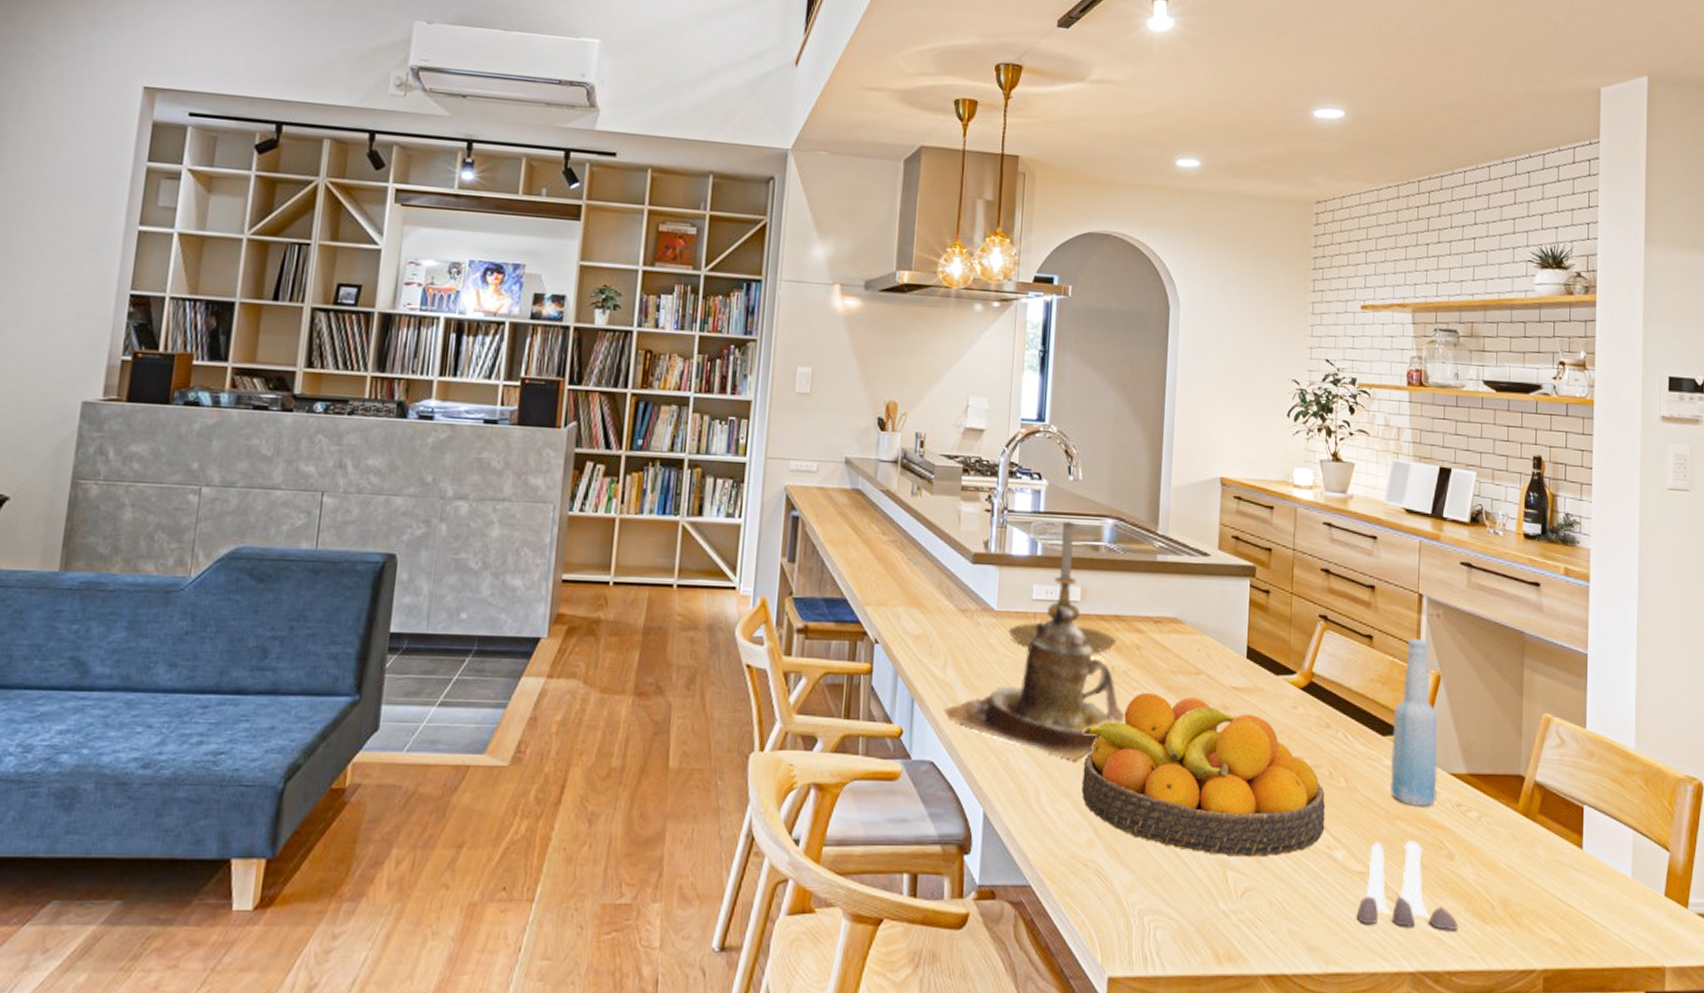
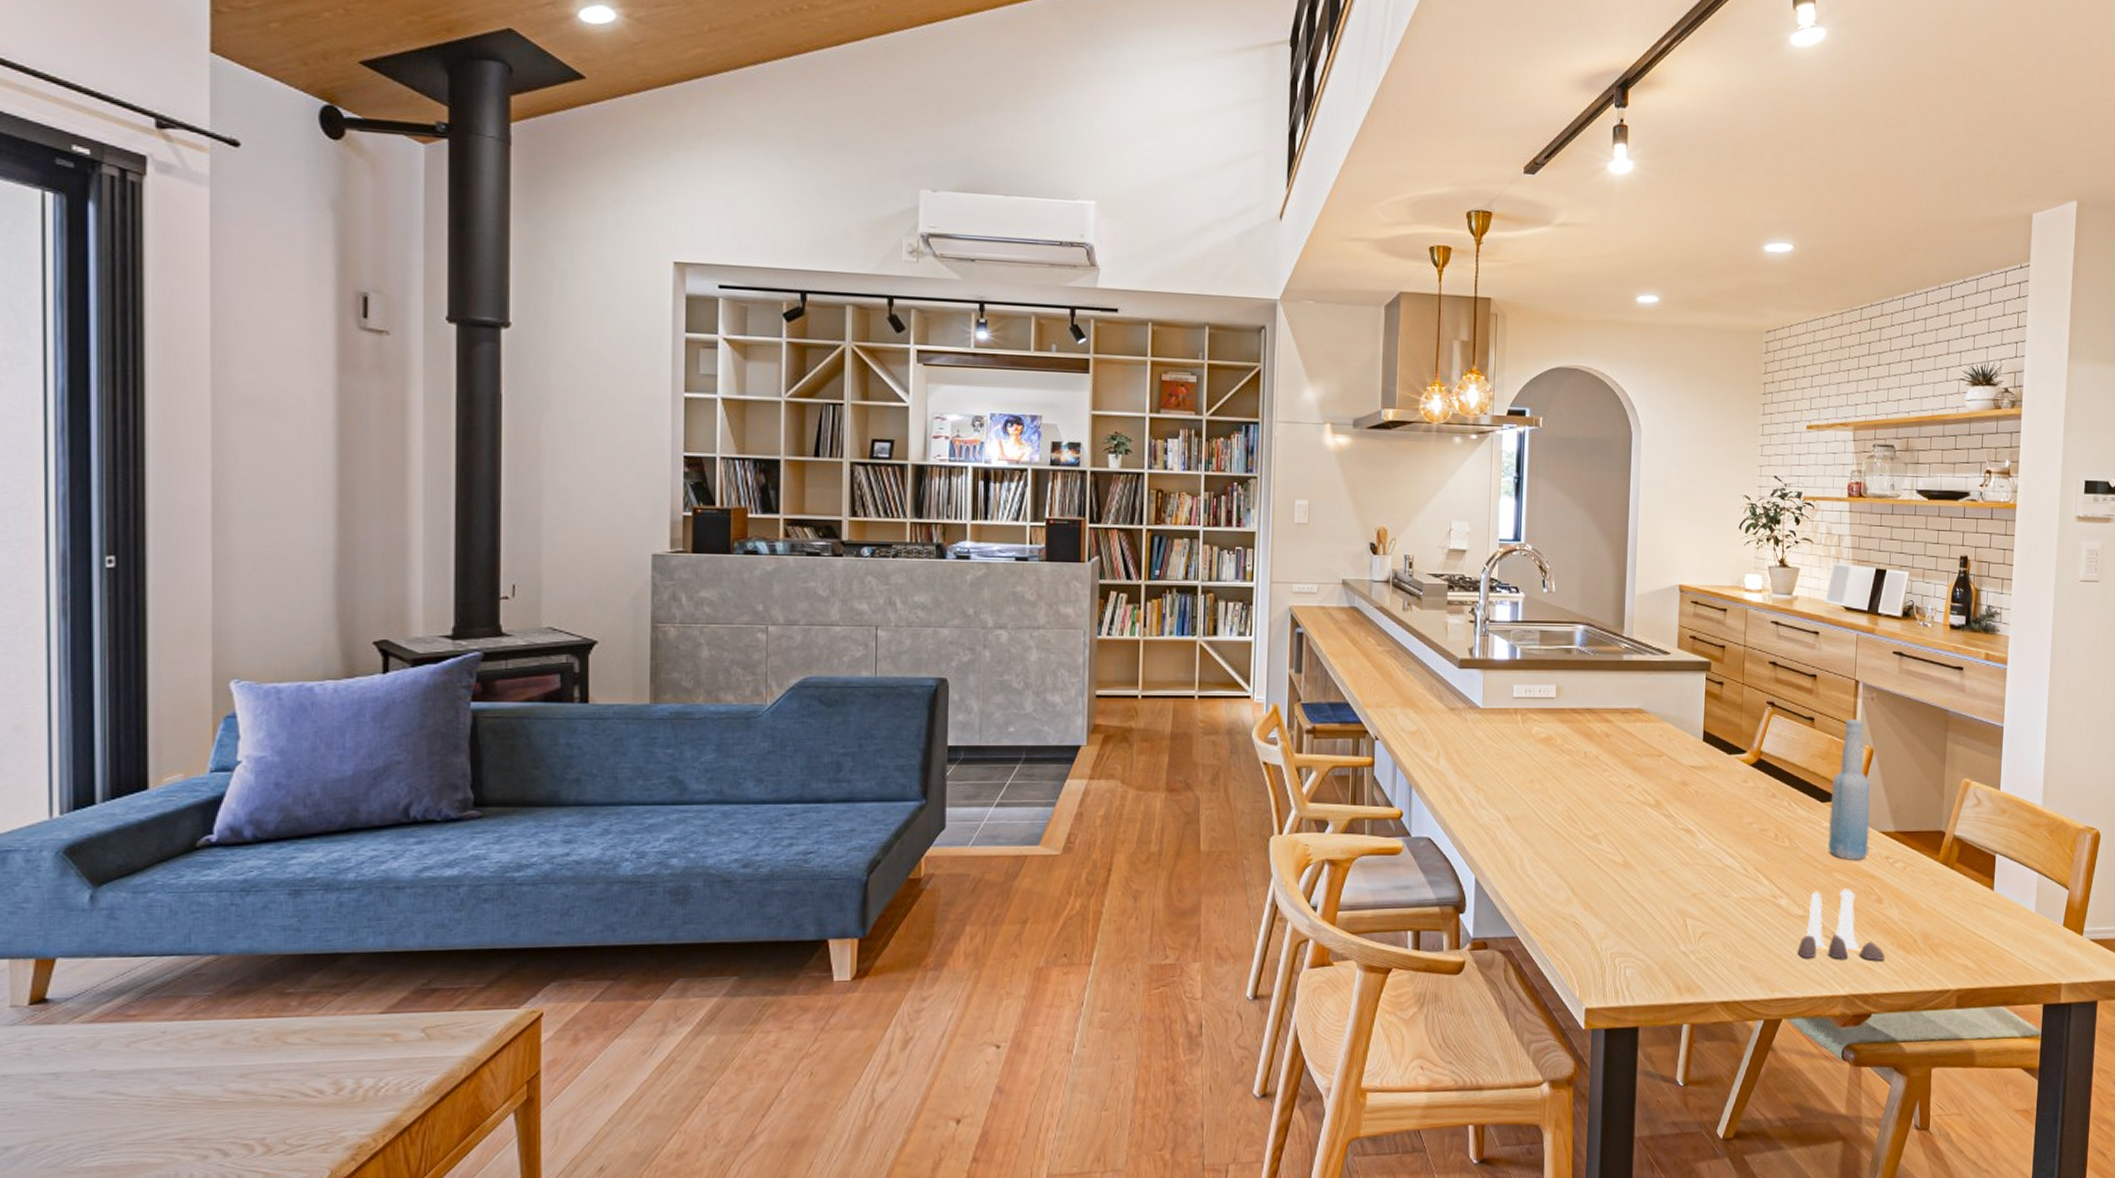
teapot: present [943,606,1125,760] -> none [1438,703,1597,832]
candle holder: present [1008,520,1117,653] -> none [1492,628,1589,741]
fruit bowl: present [1082,693,1326,857] -> none [1559,774,1772,907]

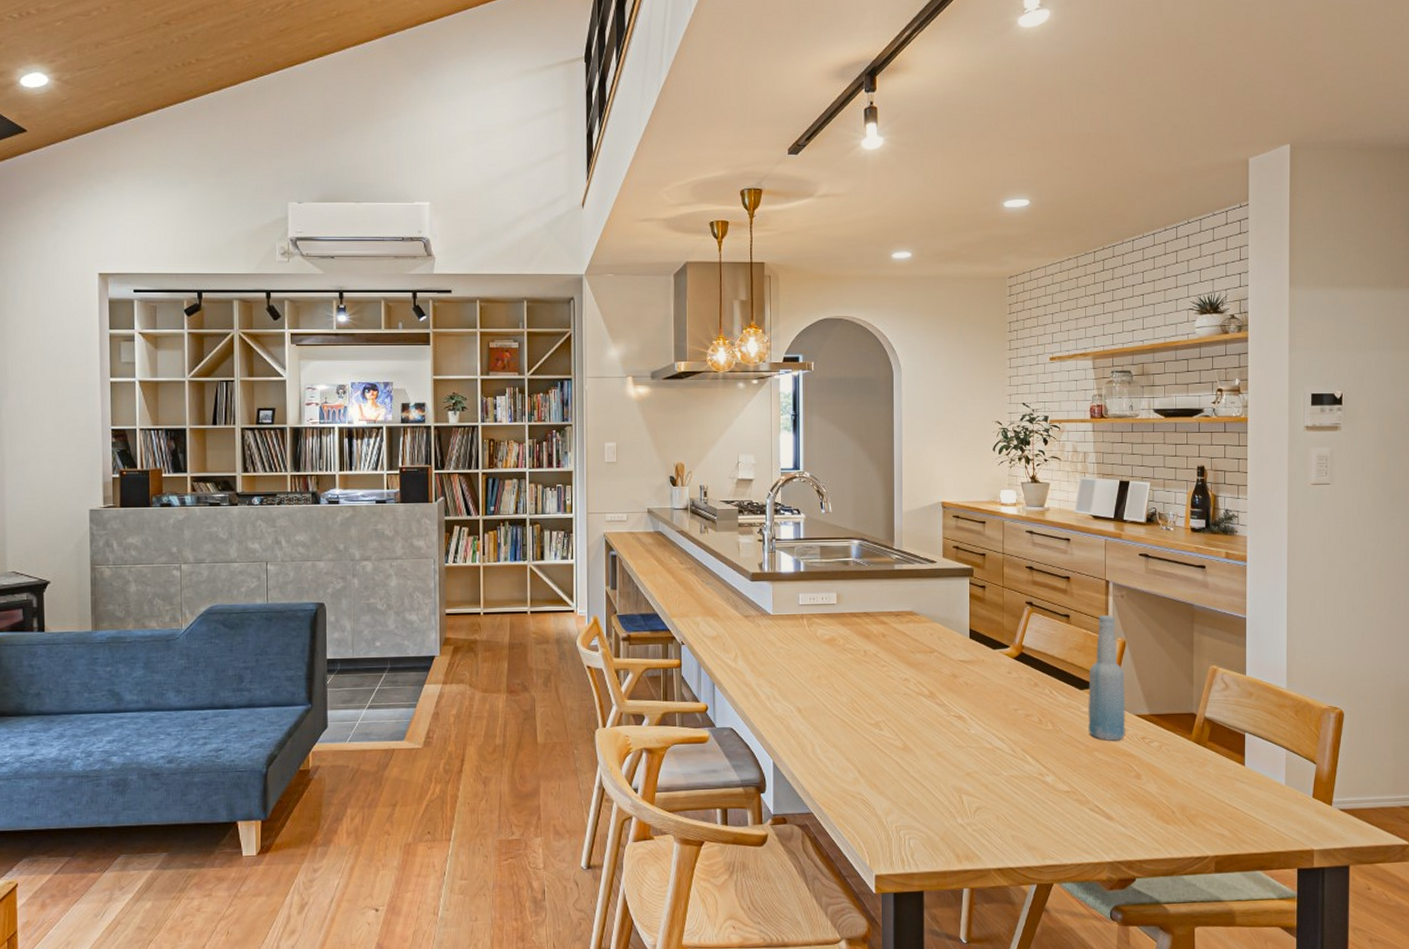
salt and pepper shaker set: present [1798,889,1885,961] -> none [1065,766,1146,831]

